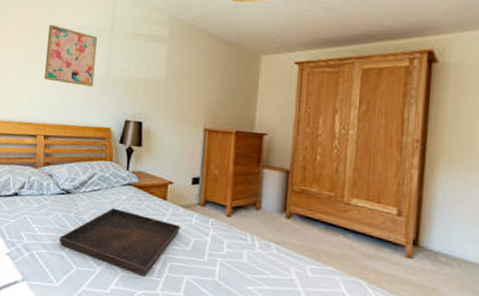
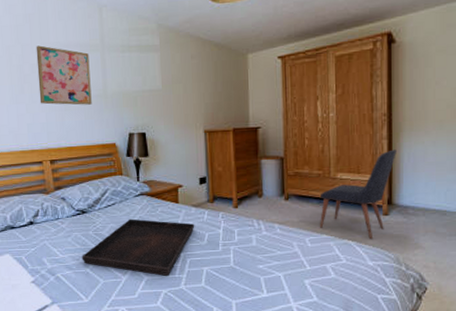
chair: none [323,182,429,282] -> present [319,149,396,239]

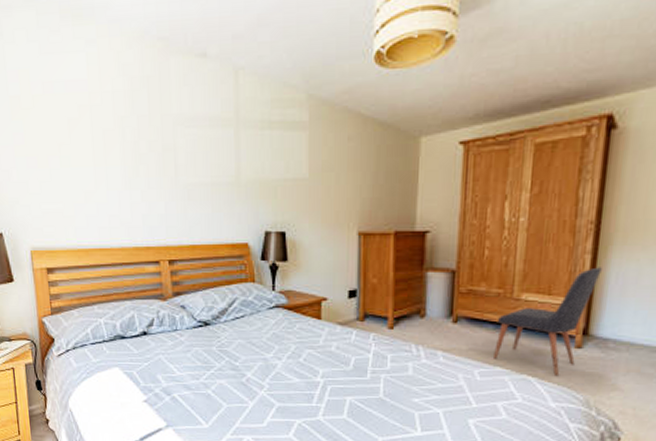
wall art: present [36,45,92,105] -> none [155,117,221,195]
serving tray: present [82,219,195,276] -> none [203,335,339,404]

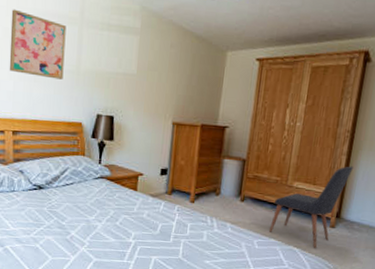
wall art: none [155,117,221,195] -> present [9,9,66,80]

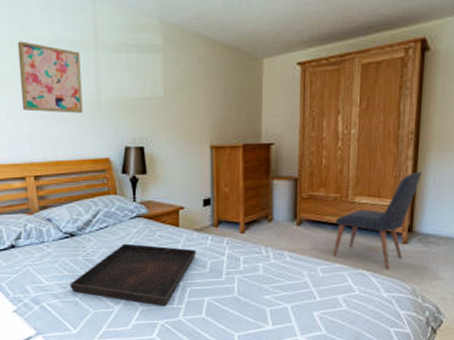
serving tray: none [33,200,150,260] -> present [70,243,197,306]

